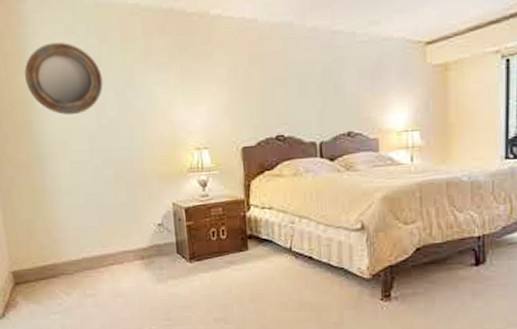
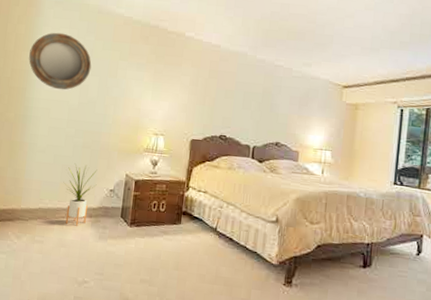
house plant: none [102,200,141,271] -> present [63,163,97,226]

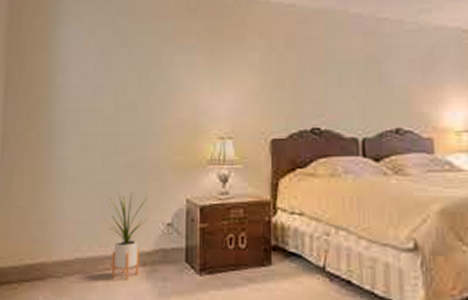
home mirror: present [29,32,92,90] -> none [49,20,127,95]

